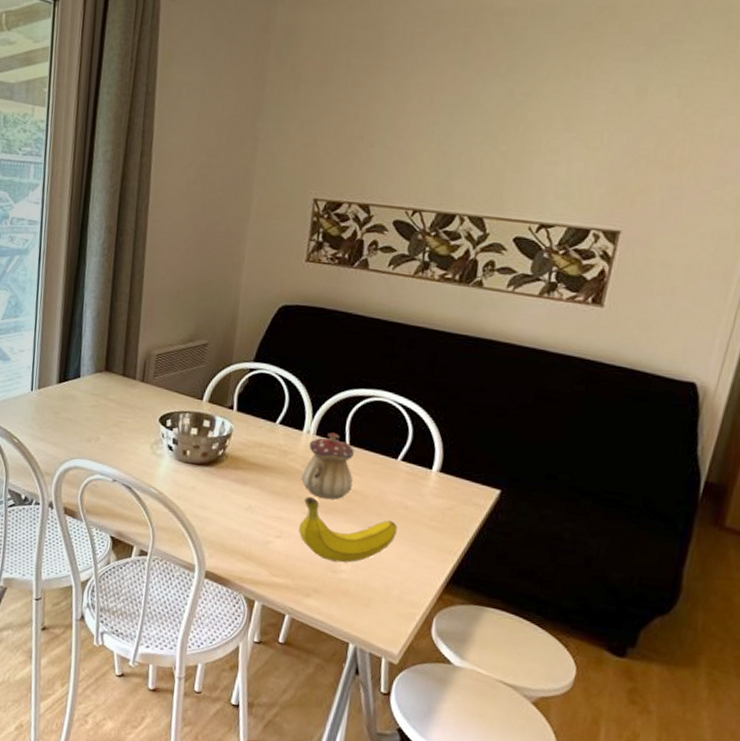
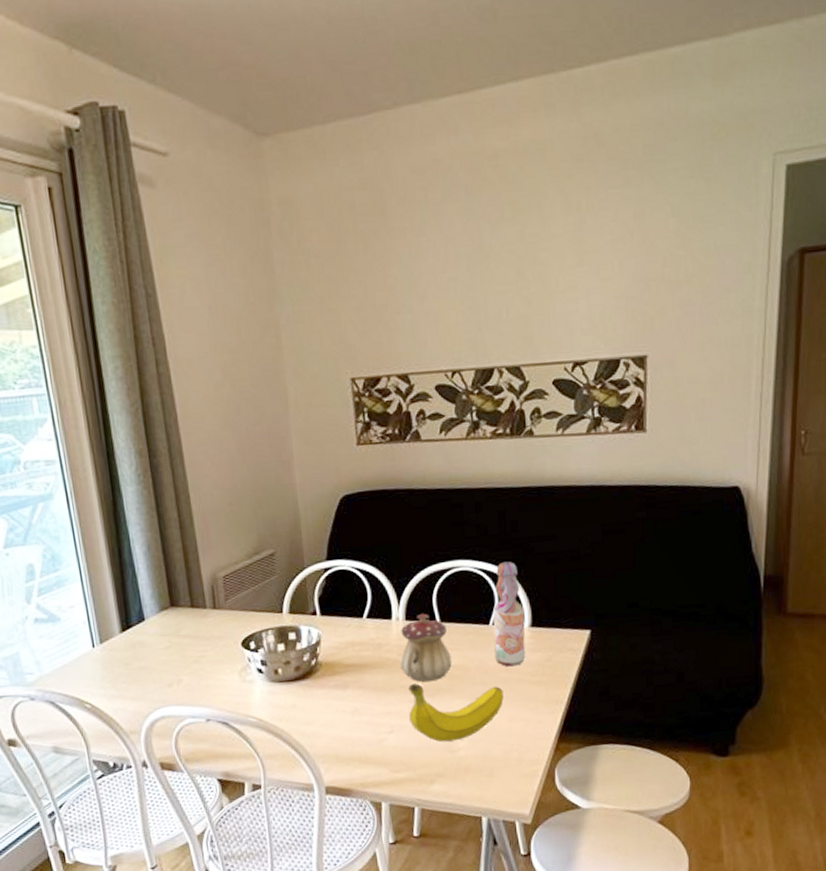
bottle: none [396,402,438,507] -> present [493,561,526,667]

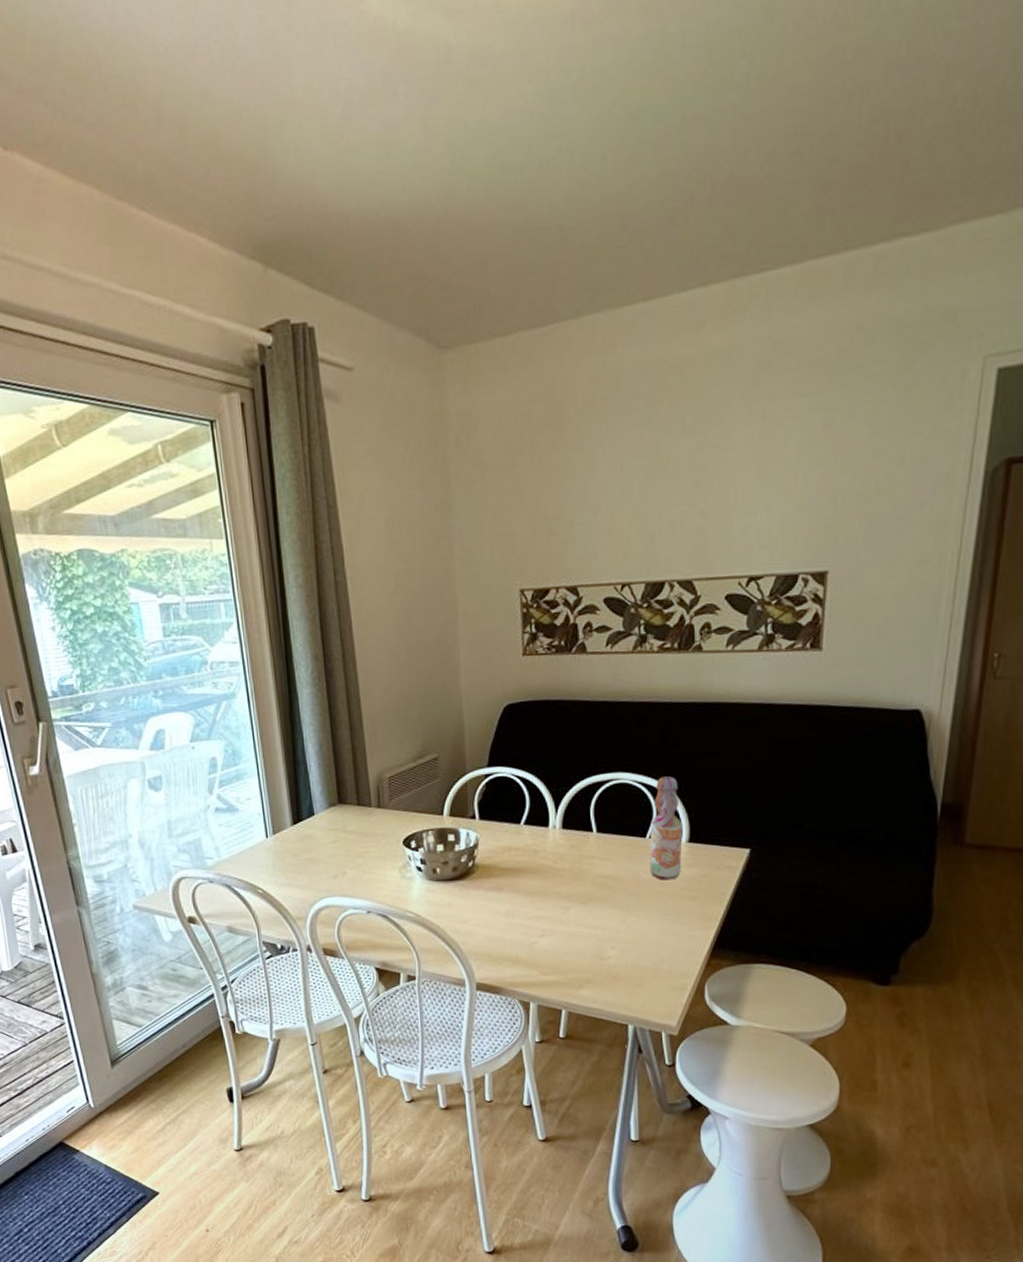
teapot: present [399,613,452,682] -> none [554,822,606,890]
fruit: present [408,684,504,742] -> none [561,891,656,949]

